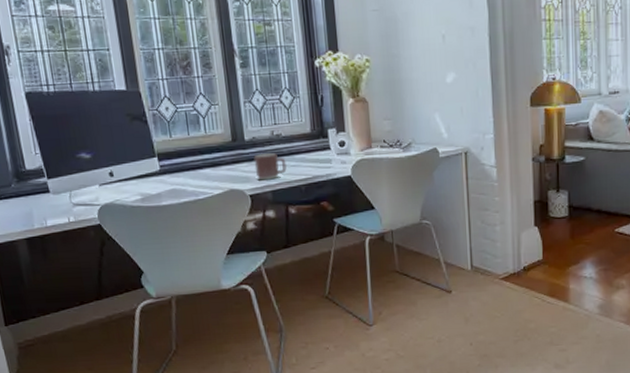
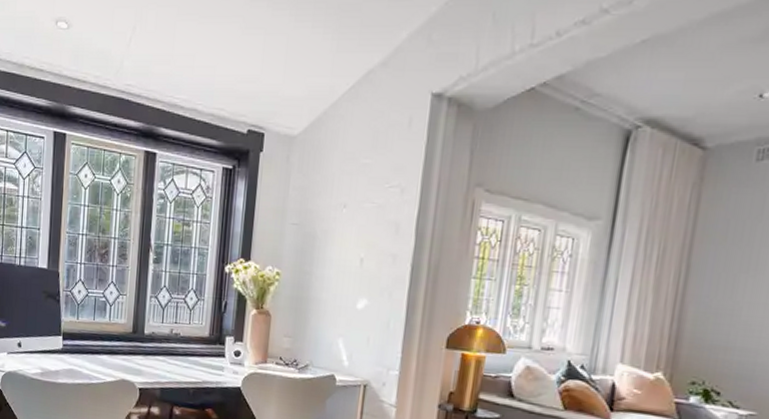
mug: present [253,153,287,180] -> none [148,349,180,377]

